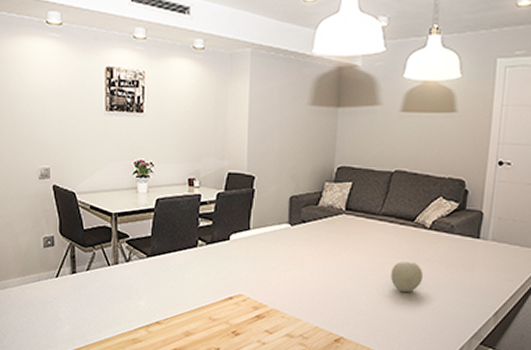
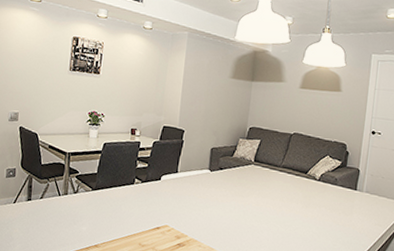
fruit: present [391,262,423,292] -> none [287,205,312,230]

